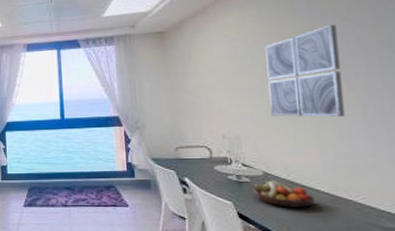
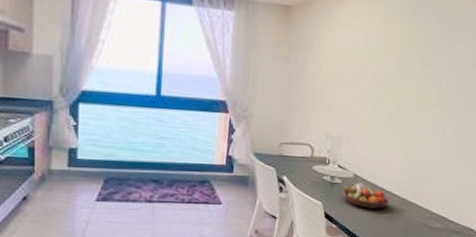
wall art: present [265,24,346,117] -> none [373,33,445,127]

